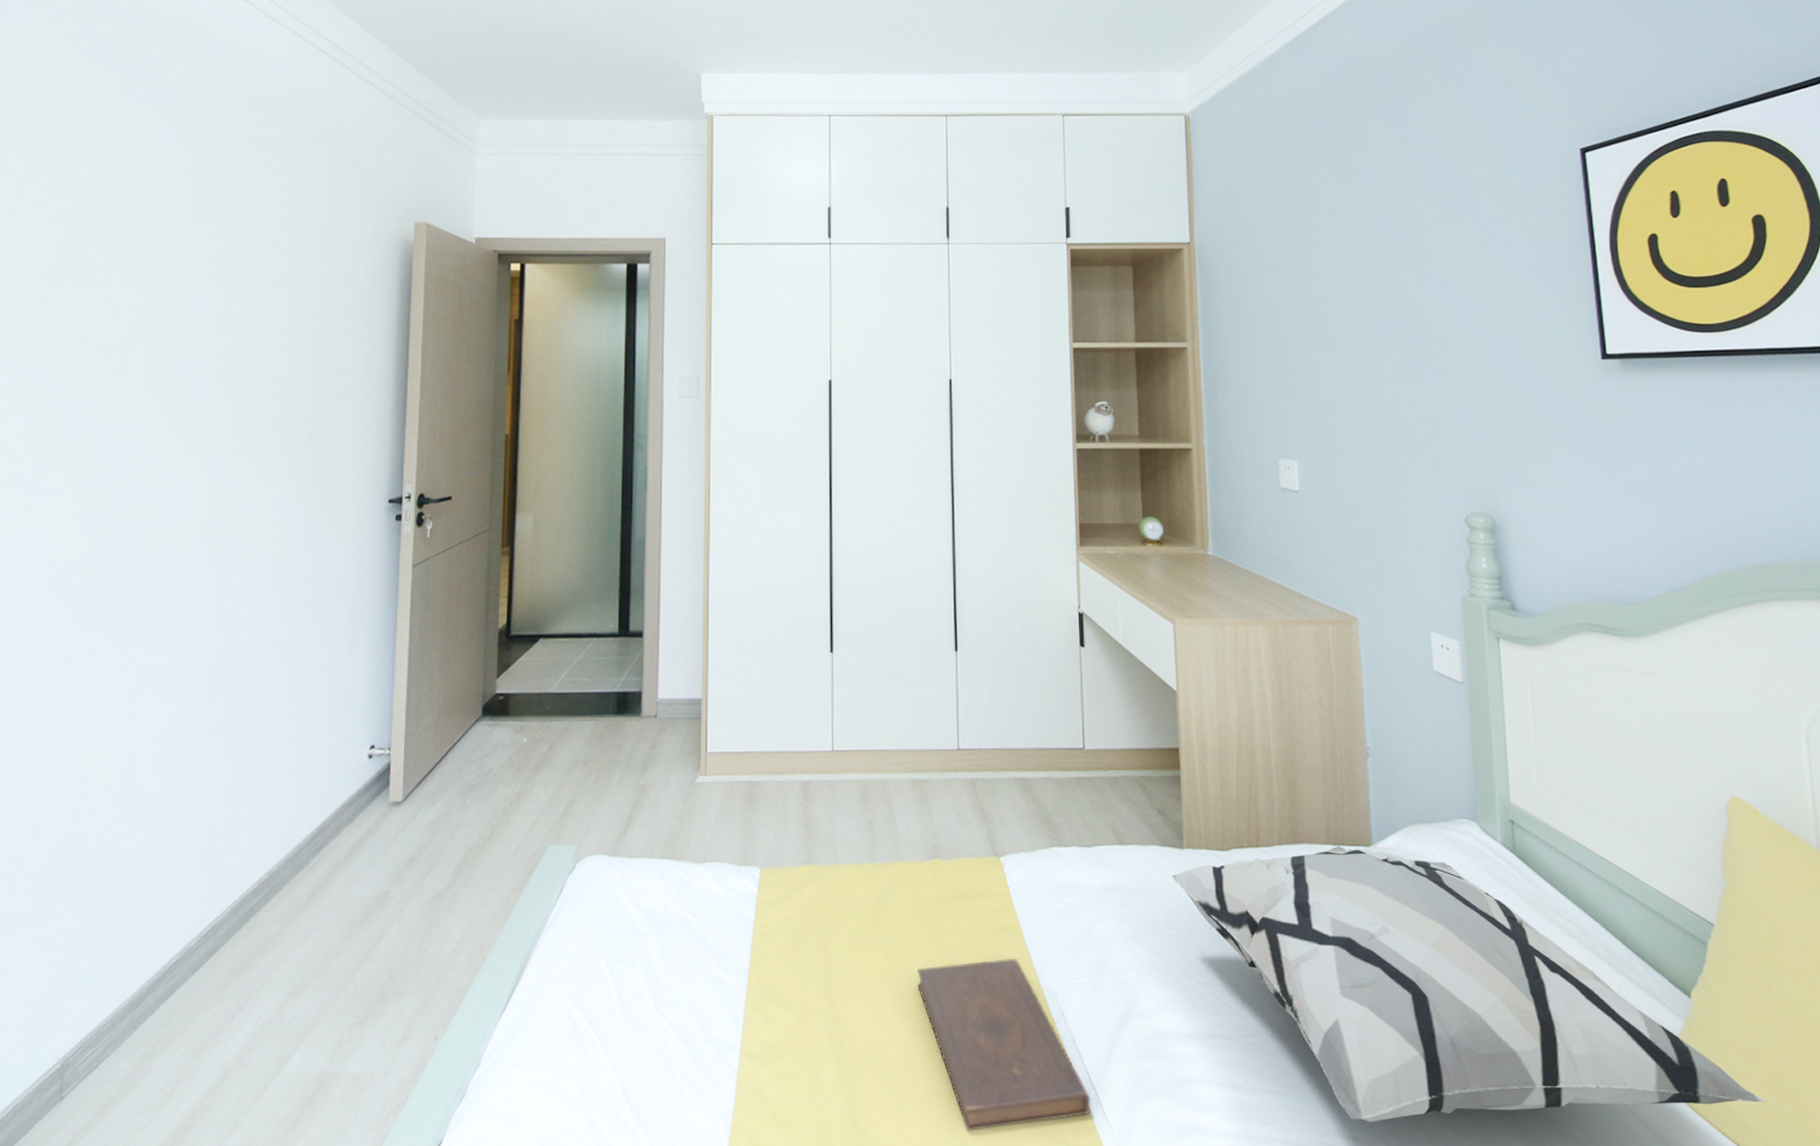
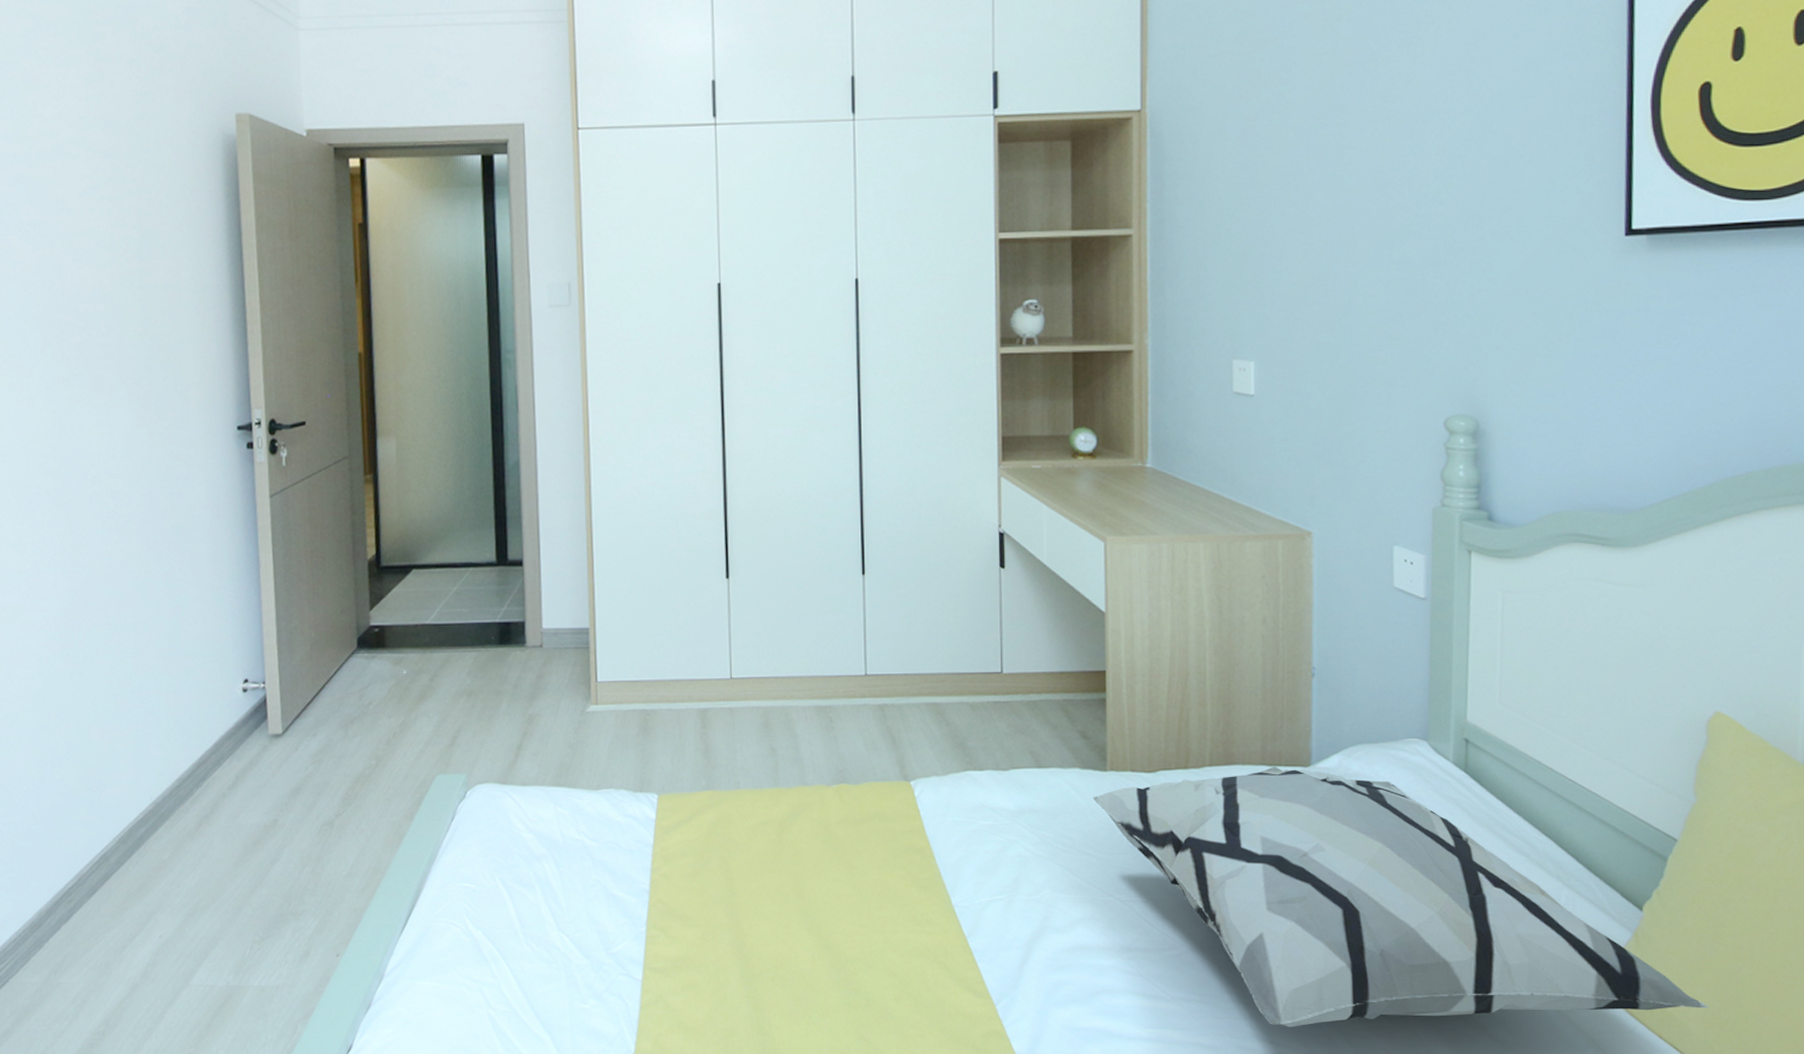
book: present [918,958,1091,1130] -> none [824,877,1002,1035]

